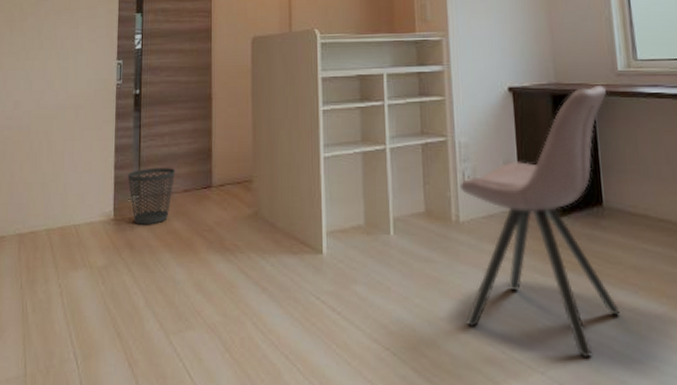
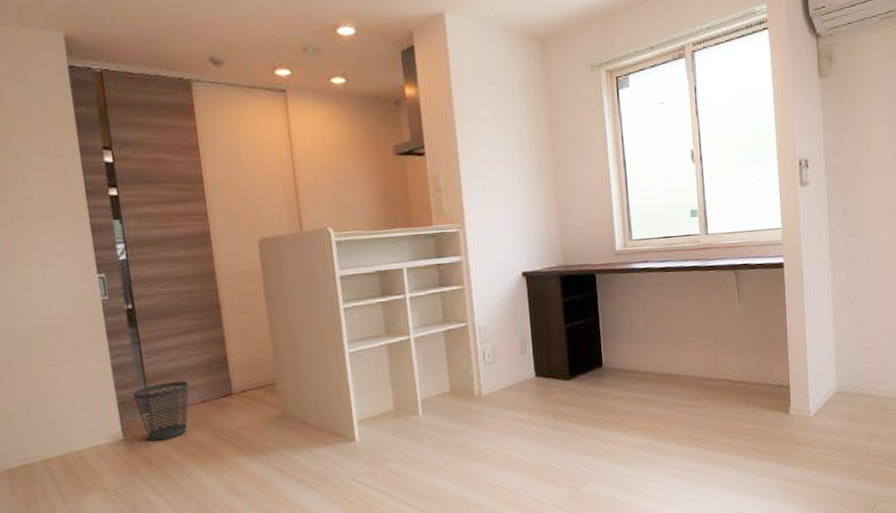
chair: present [460,84,621,358] -> none [481,264,616,488]

